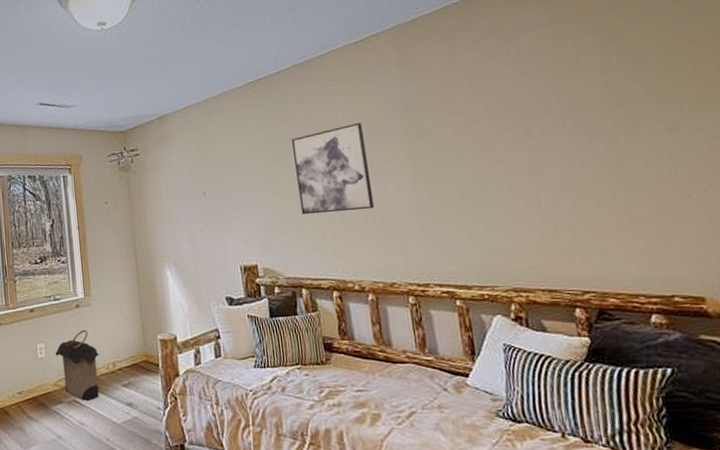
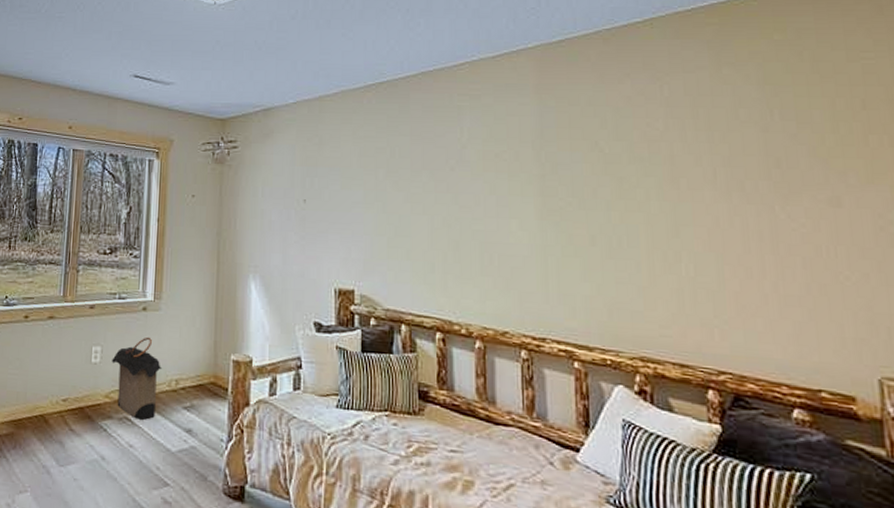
wall art: present [291,122,375,215] -> none [409,145,494,245]

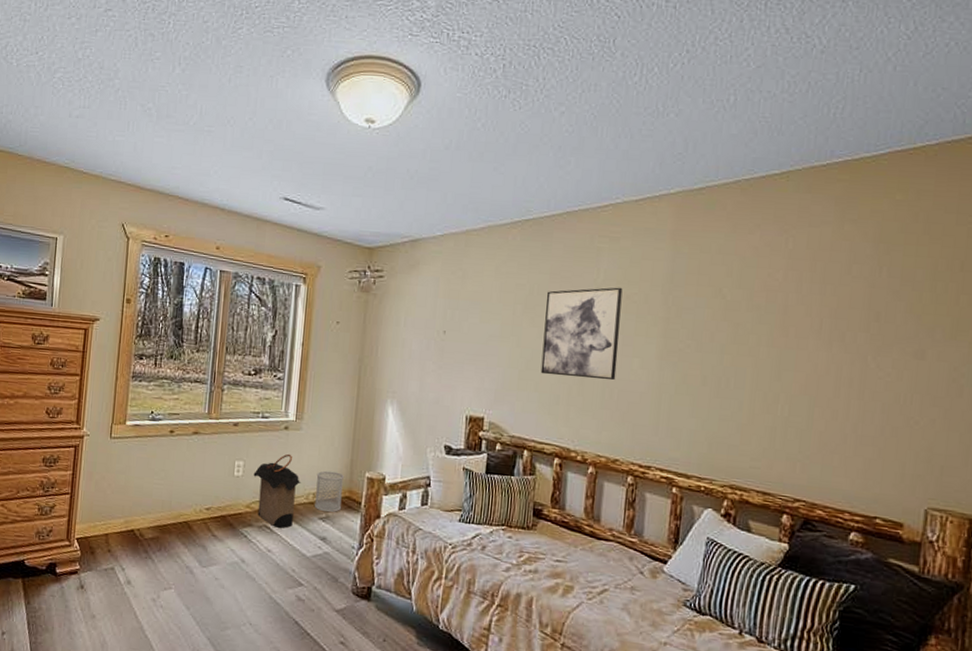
wastebasket: none [178,354,209,401] -> present [315,470,345,513]
wall art: none [409,145,494,245] -> present [540,287,623,381]

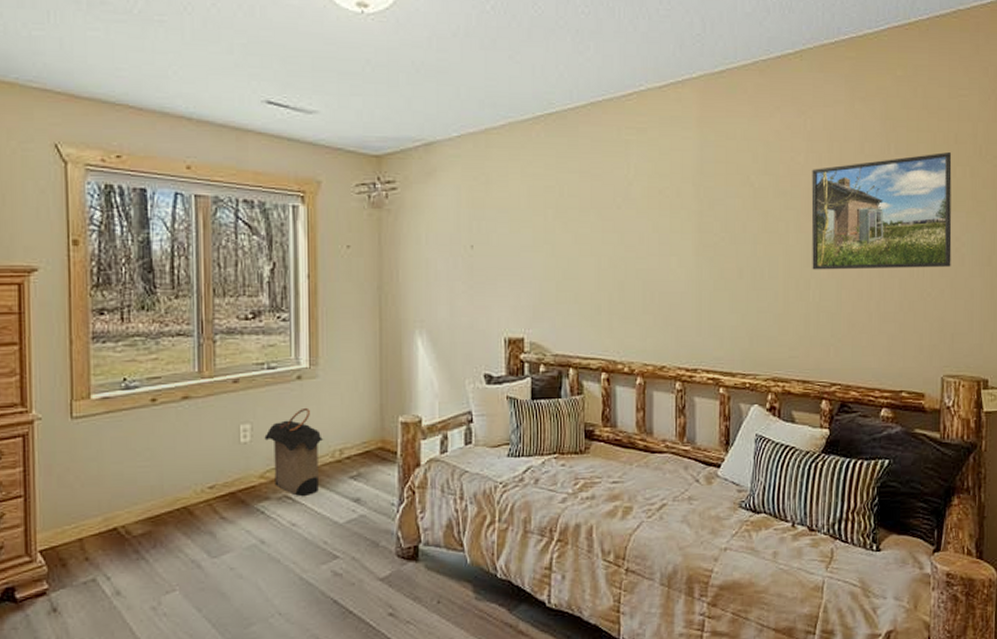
wastebasket: present [315,470,345,513] -> none [341,421,375,469]
wall art: present [540,287,623,381] -> none [577,182,655,283]
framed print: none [782,279,956,397] -> present [811,152,952,270]

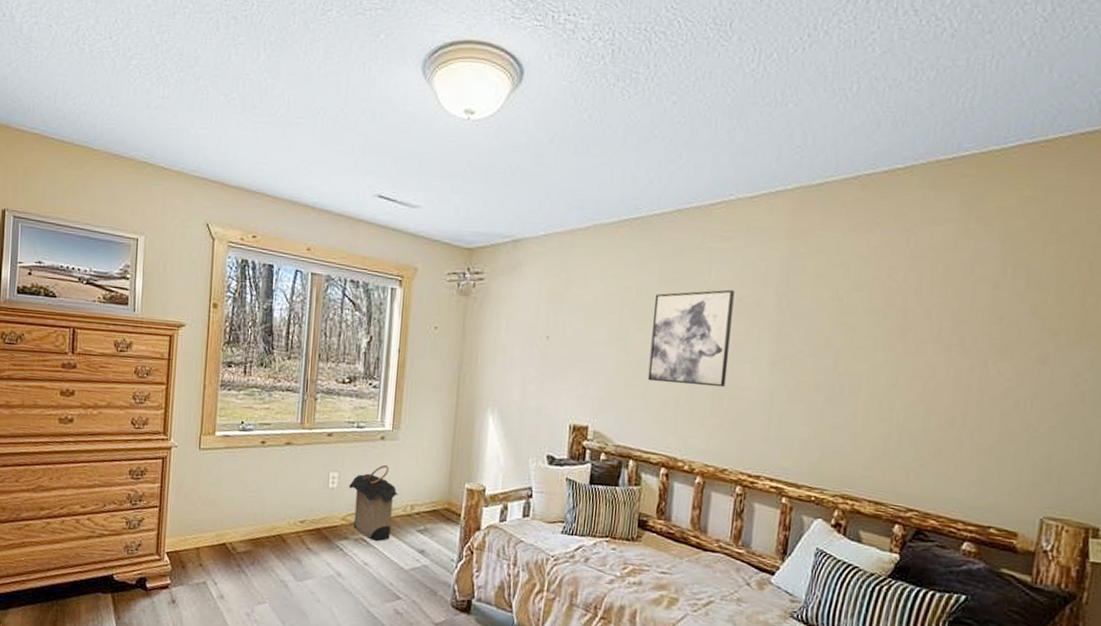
wall art: none [577,182,655,283] -> present [647,289,735,388]
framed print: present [811,152,952,270] -> none [899,280,1083,403]

